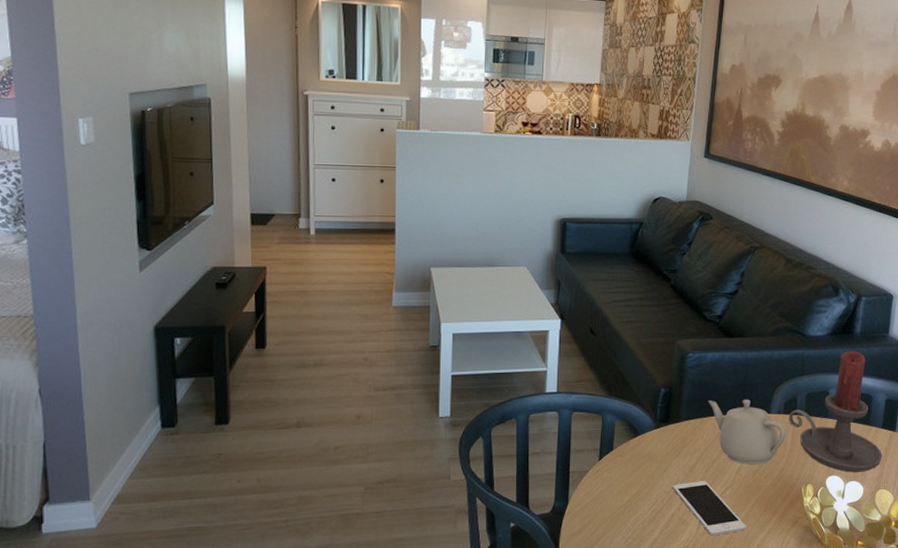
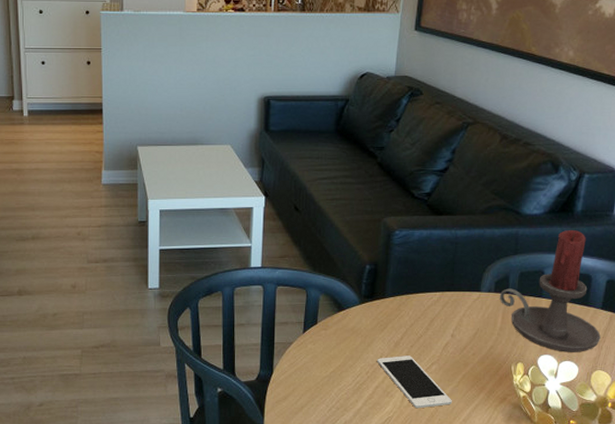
teapot: present [708,399,787,465] -> none [414,277,497,342]

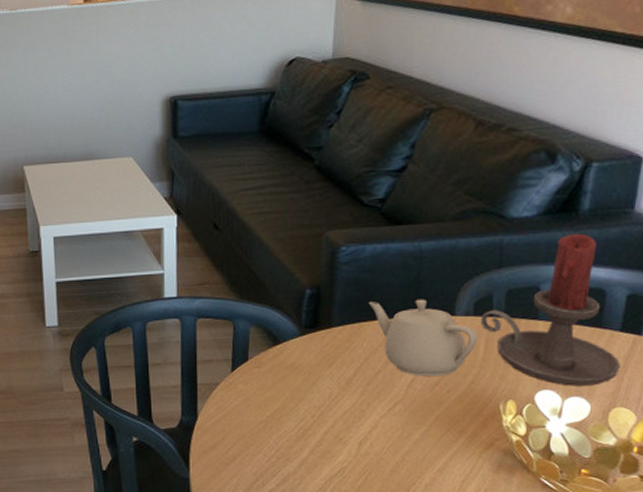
cell phone: present [377,356,452,409] -> none [325,395,422,457]
teapot: none [414,277,497,342] -> present [368,299,478,377]

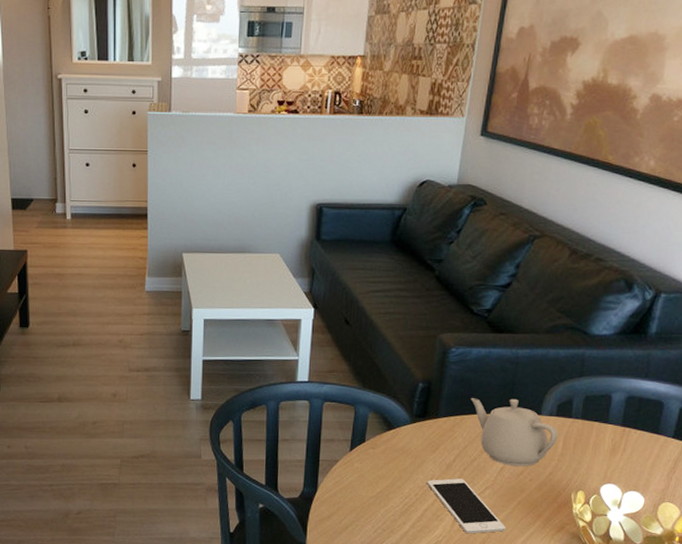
cell phone: none [325,395,422,457] -> present [427,478,506,534]
candle holder: present [480,234,621,386] -> none [561,353,671,483]

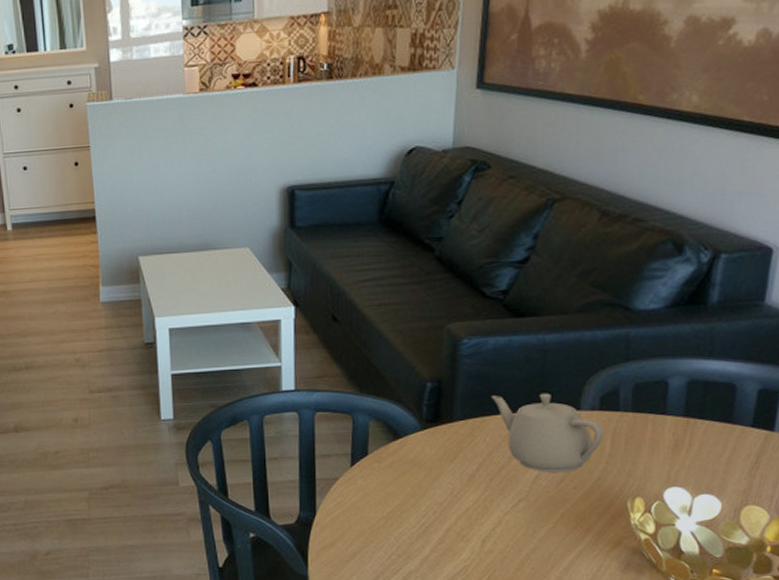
cell phone: present [427,478,506,534] -> none [447,491,548,556]

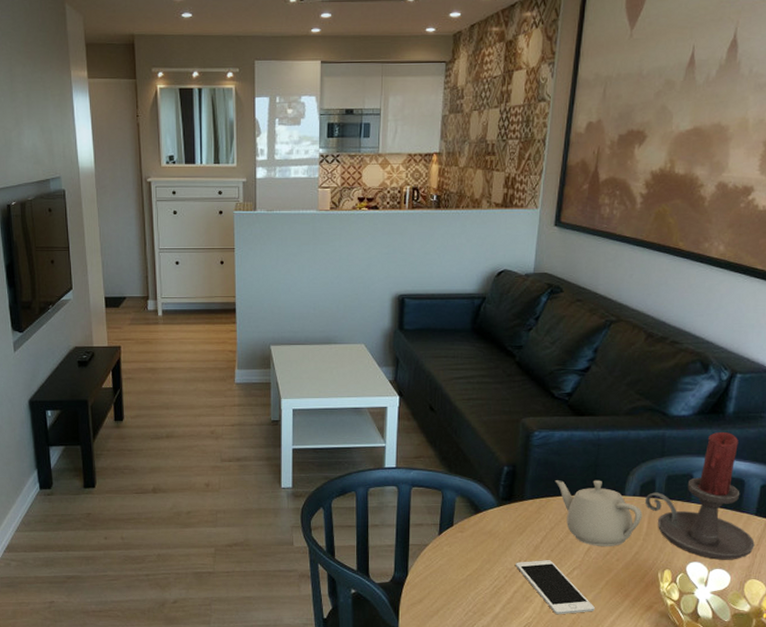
cell phone: none [447,491,548,556] -> present [516,560,595,615]
candle holder: none [606,327,752,483] -> present [644,432,755,560]

